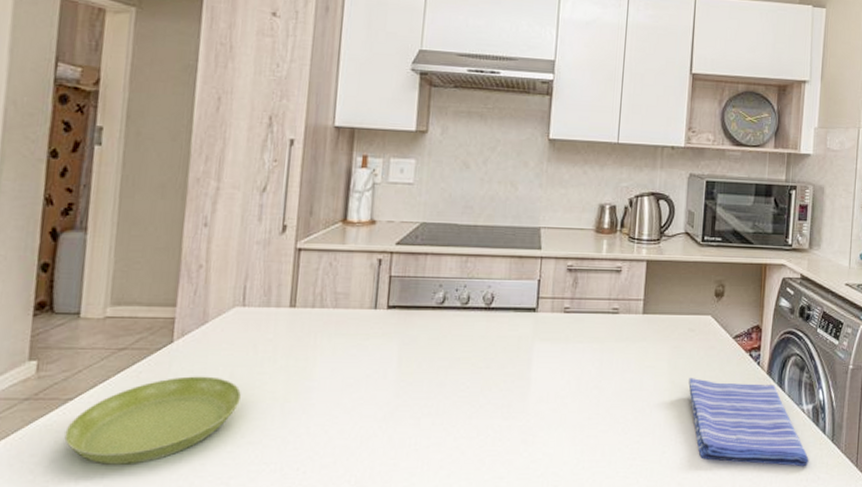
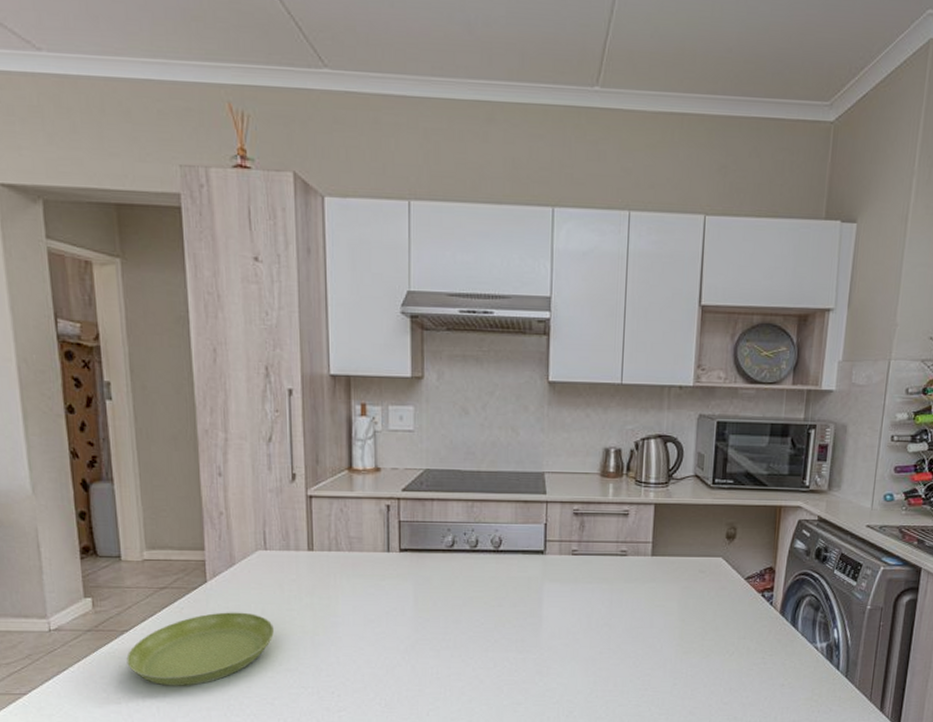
dish towel: present [688,378,809,467] -> none [699,617,821,700]

